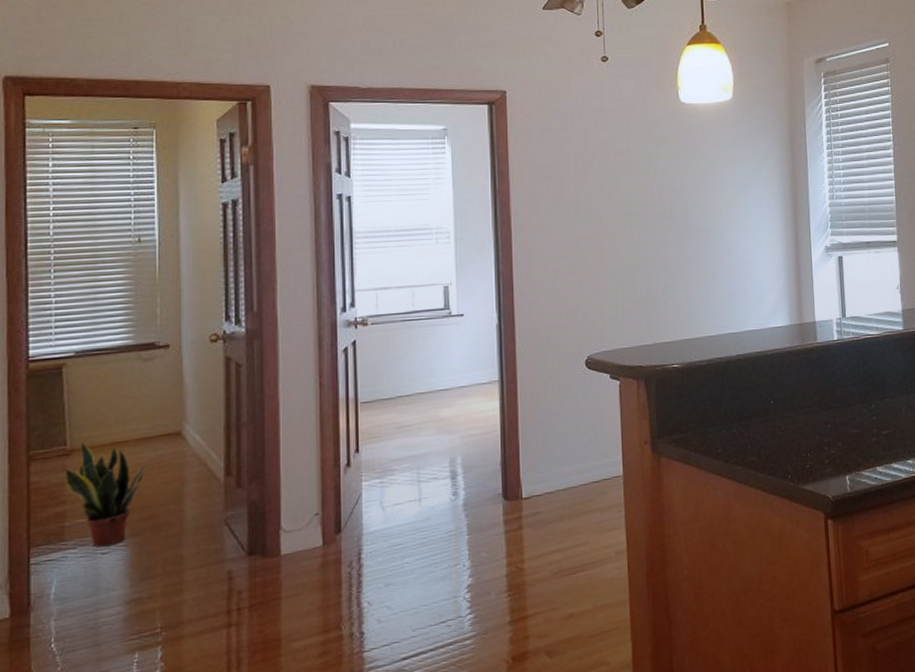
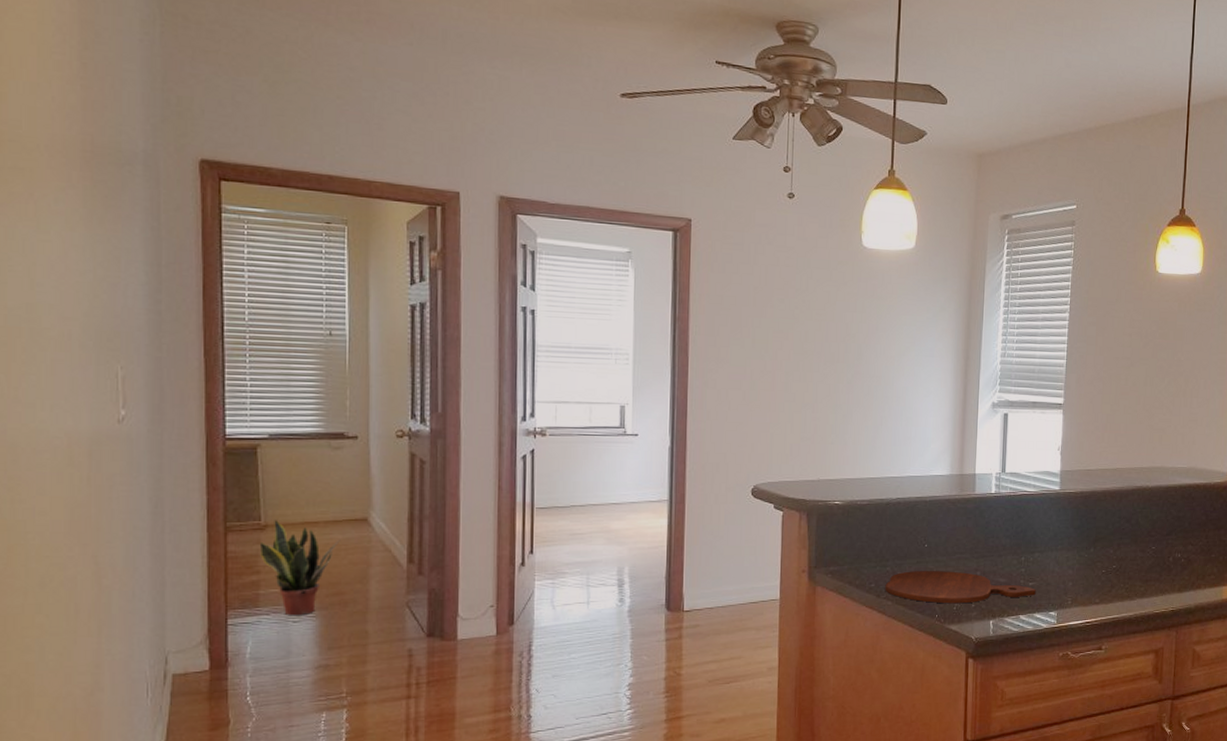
cutting board: none [732,426,891,463] -> present [885,571,1036,604]

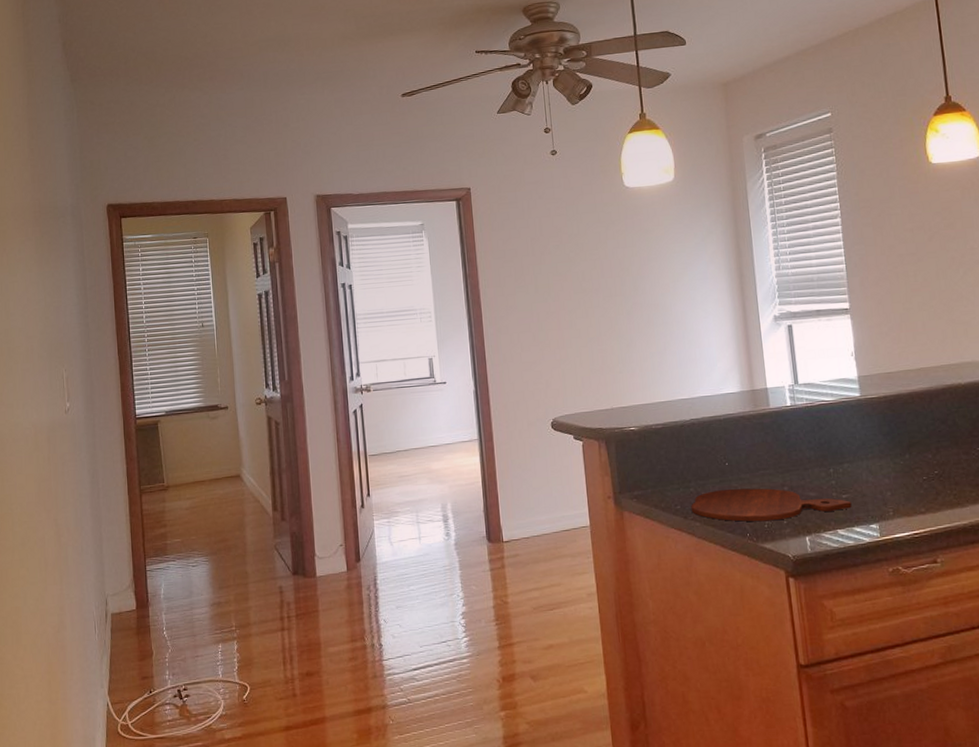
potted plant: present [260,520,340,616] -> none [165,481,222,562]

